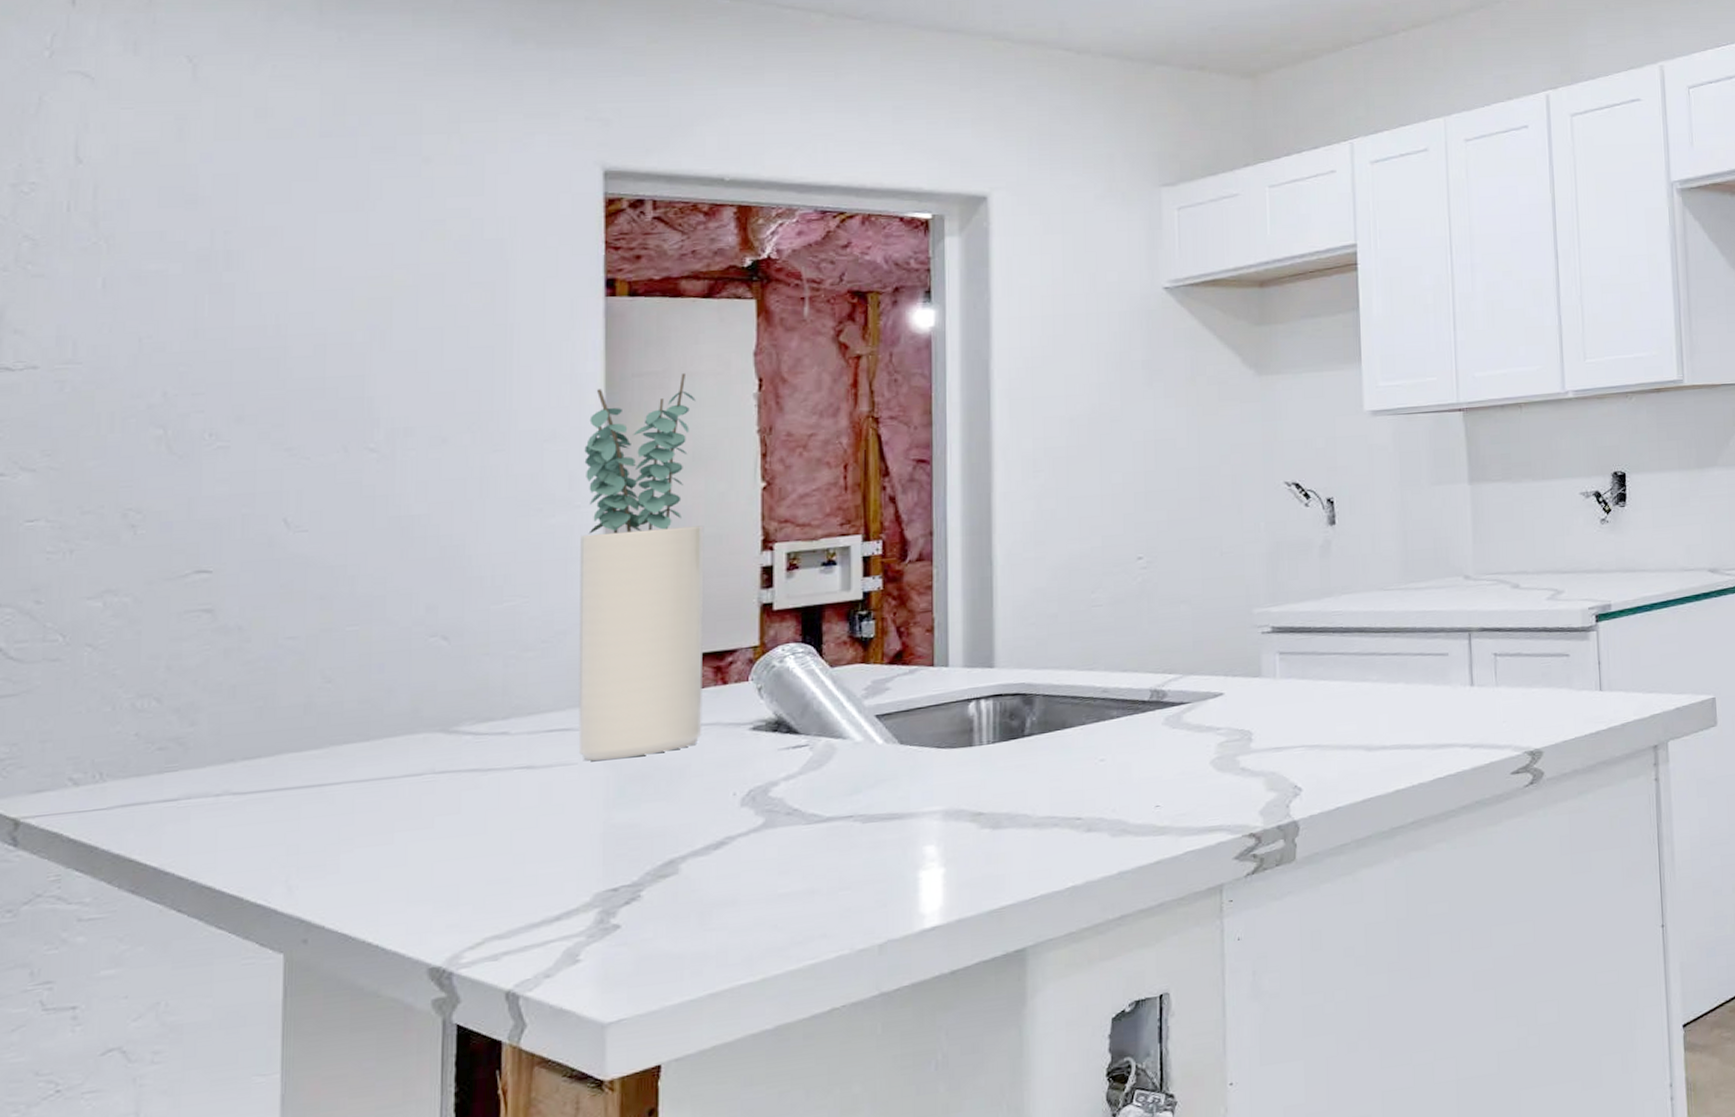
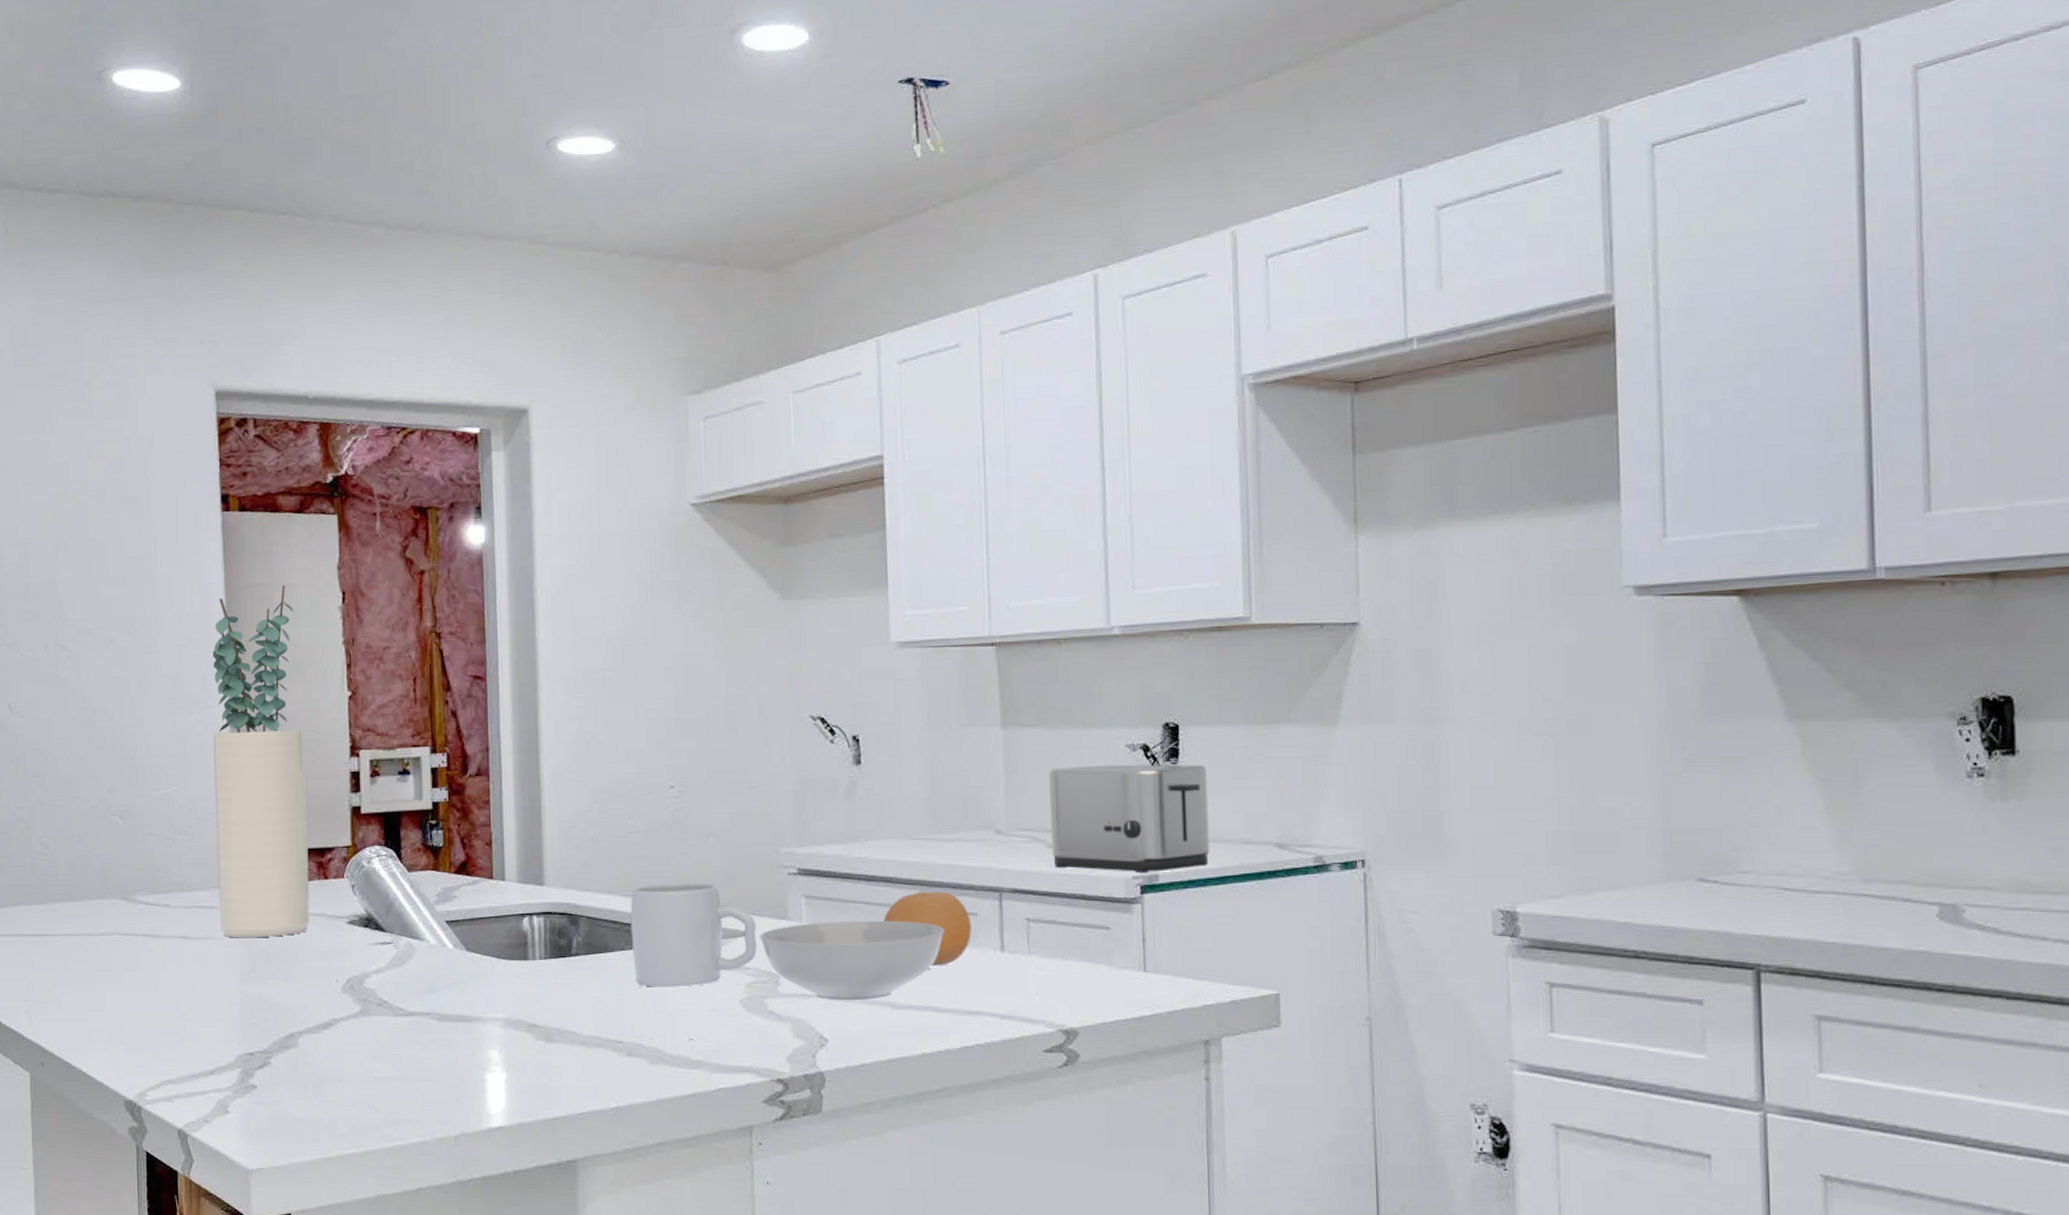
mug: none [1092,649,1229,759] -> present [630,883,757,987]
bowl: none [1231,666,1417,750] -> present [759,920,944,1001]
fruit: none [1358,636,1443,706] -> present [883,891,972,966]
toaster: none [1513,506,1655,607] -> present [1049,764,1210,874]

